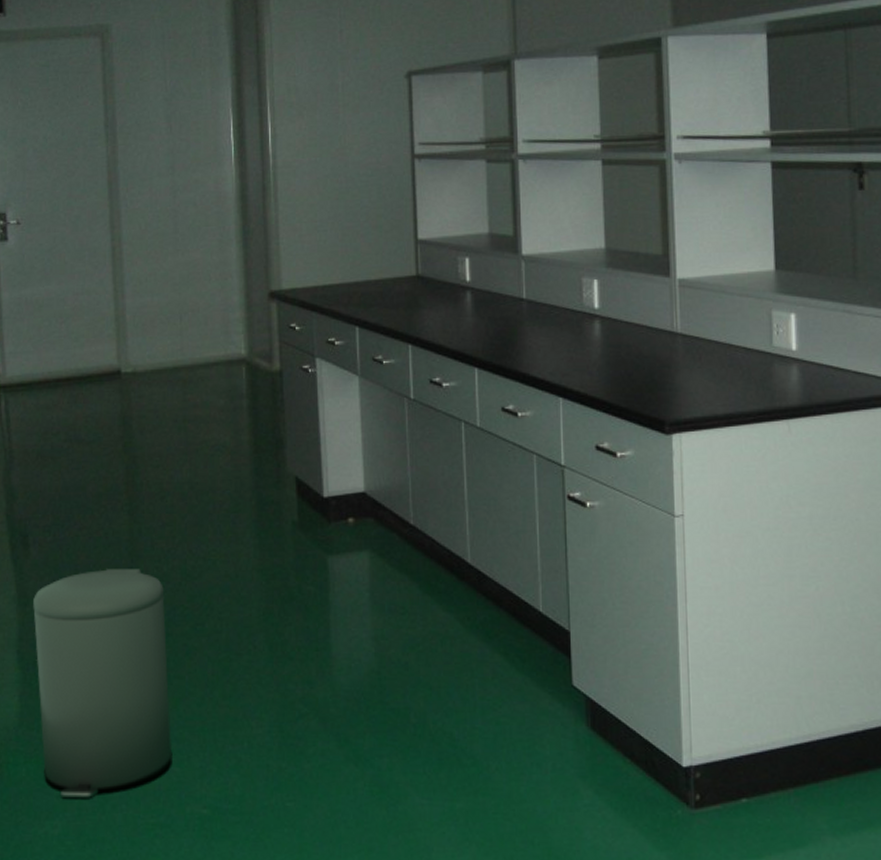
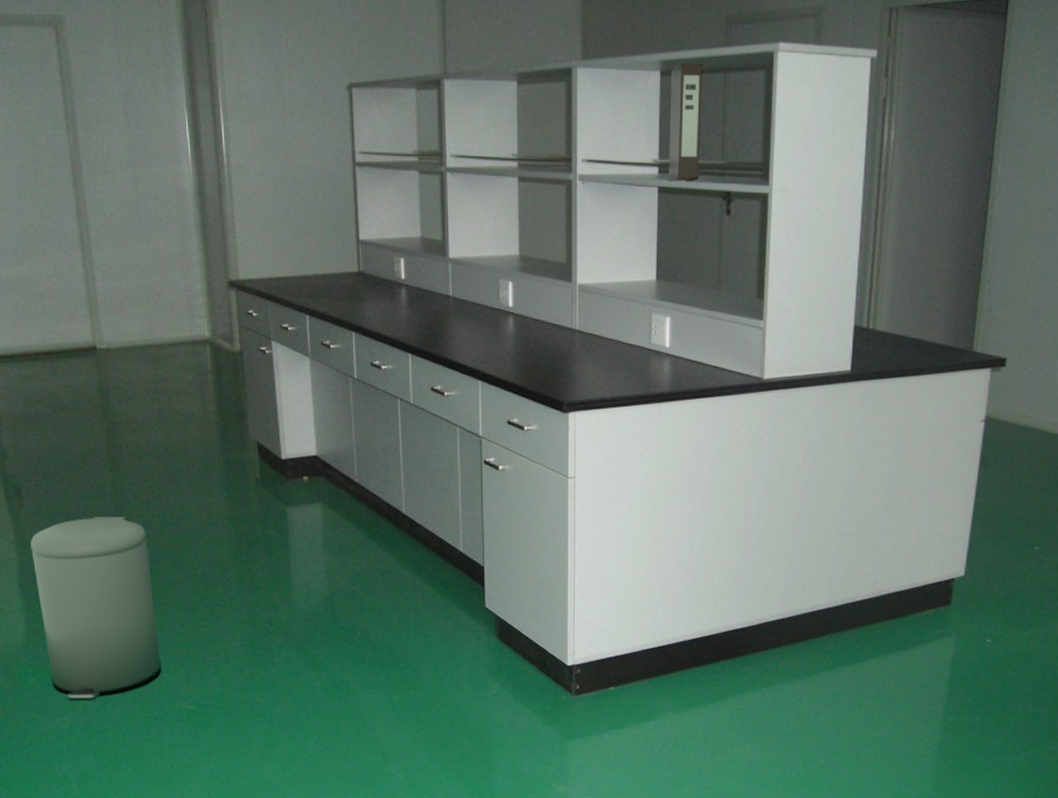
binder: none [780,21,822,155] -> present [668,61,703,182]

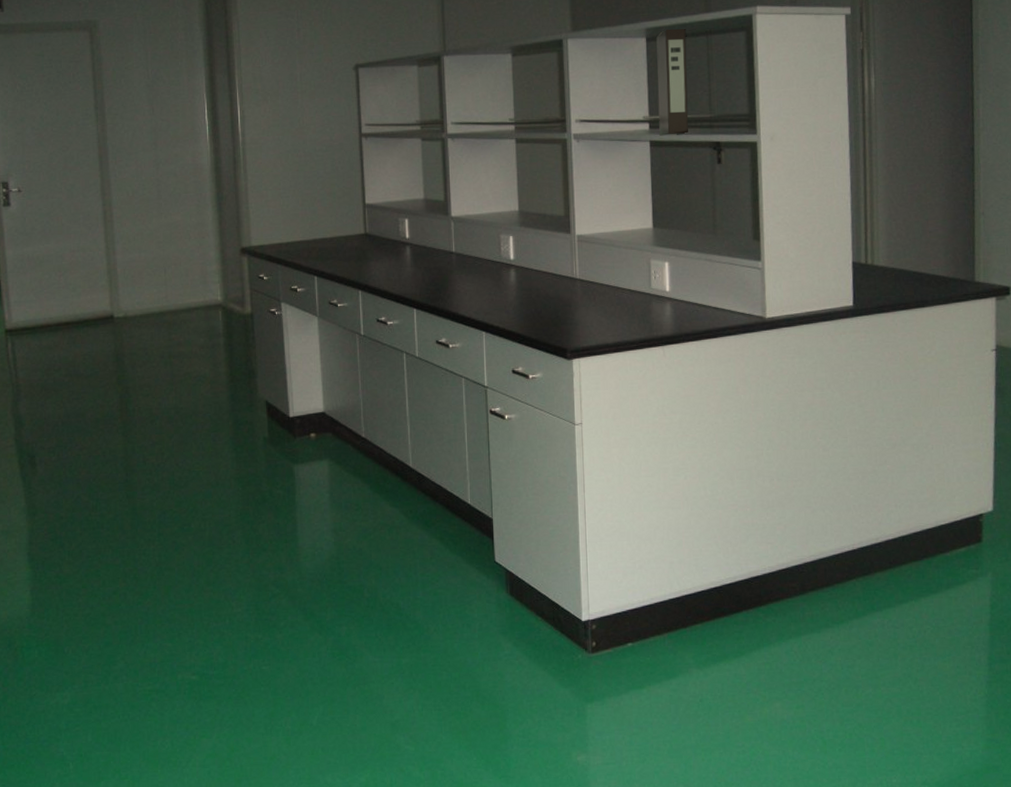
pedal bin: present [30,517,162,699] -> none [41,481,165,673]

